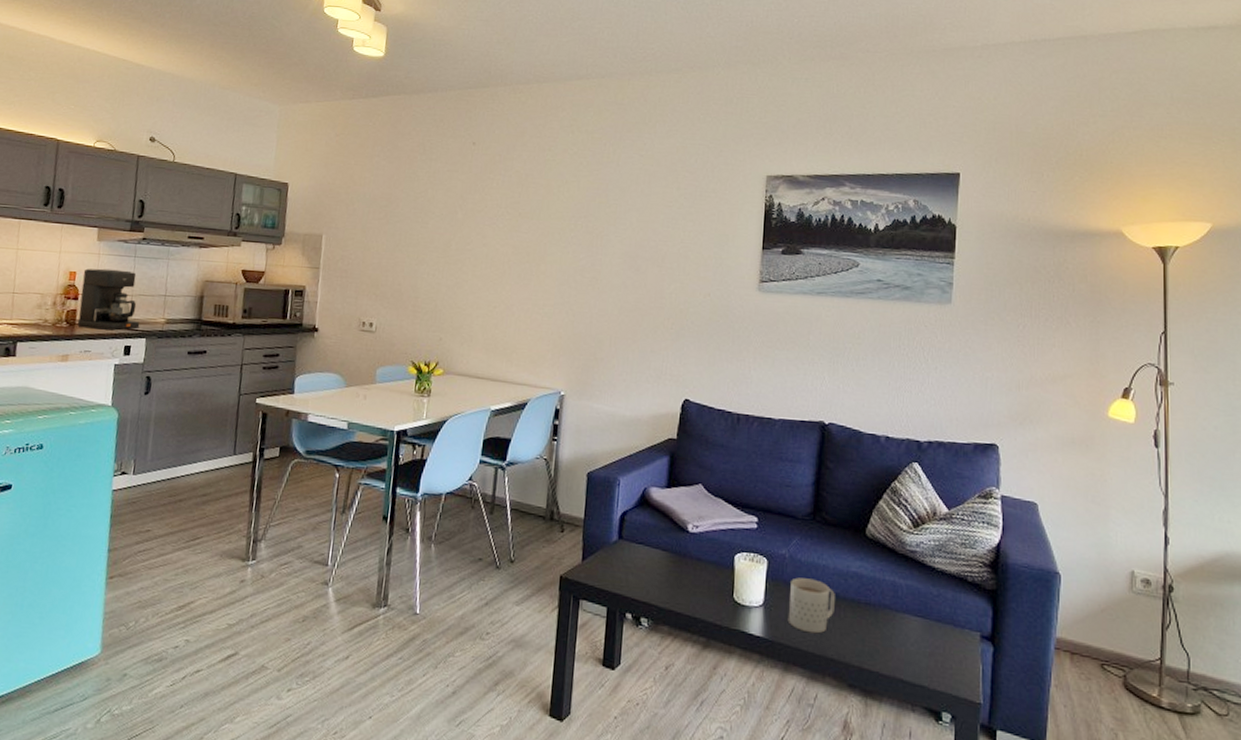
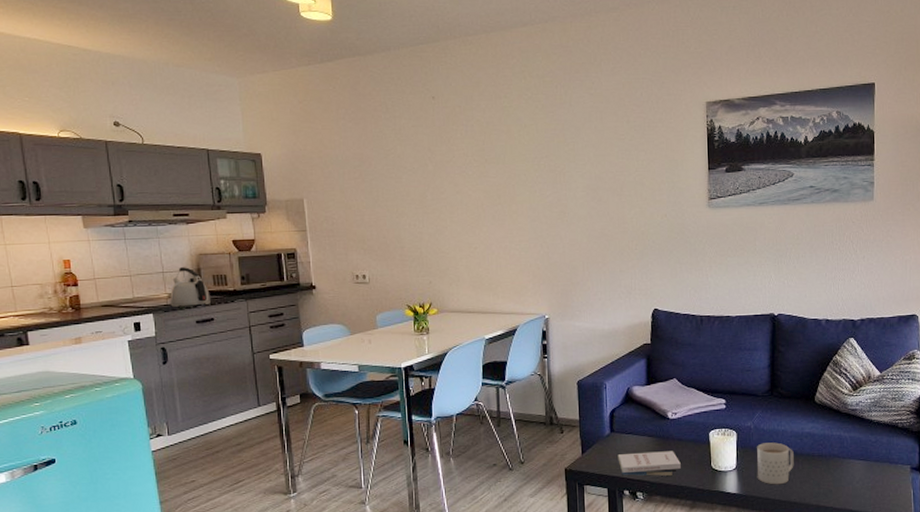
coffee maker: present [77,268,140,331] -> none [77,253,144,311]
kettle: none [166,292,208,335] -> present [170,267,212,308]
books: none [623,567,697,602] -> present [618,451,681,476]

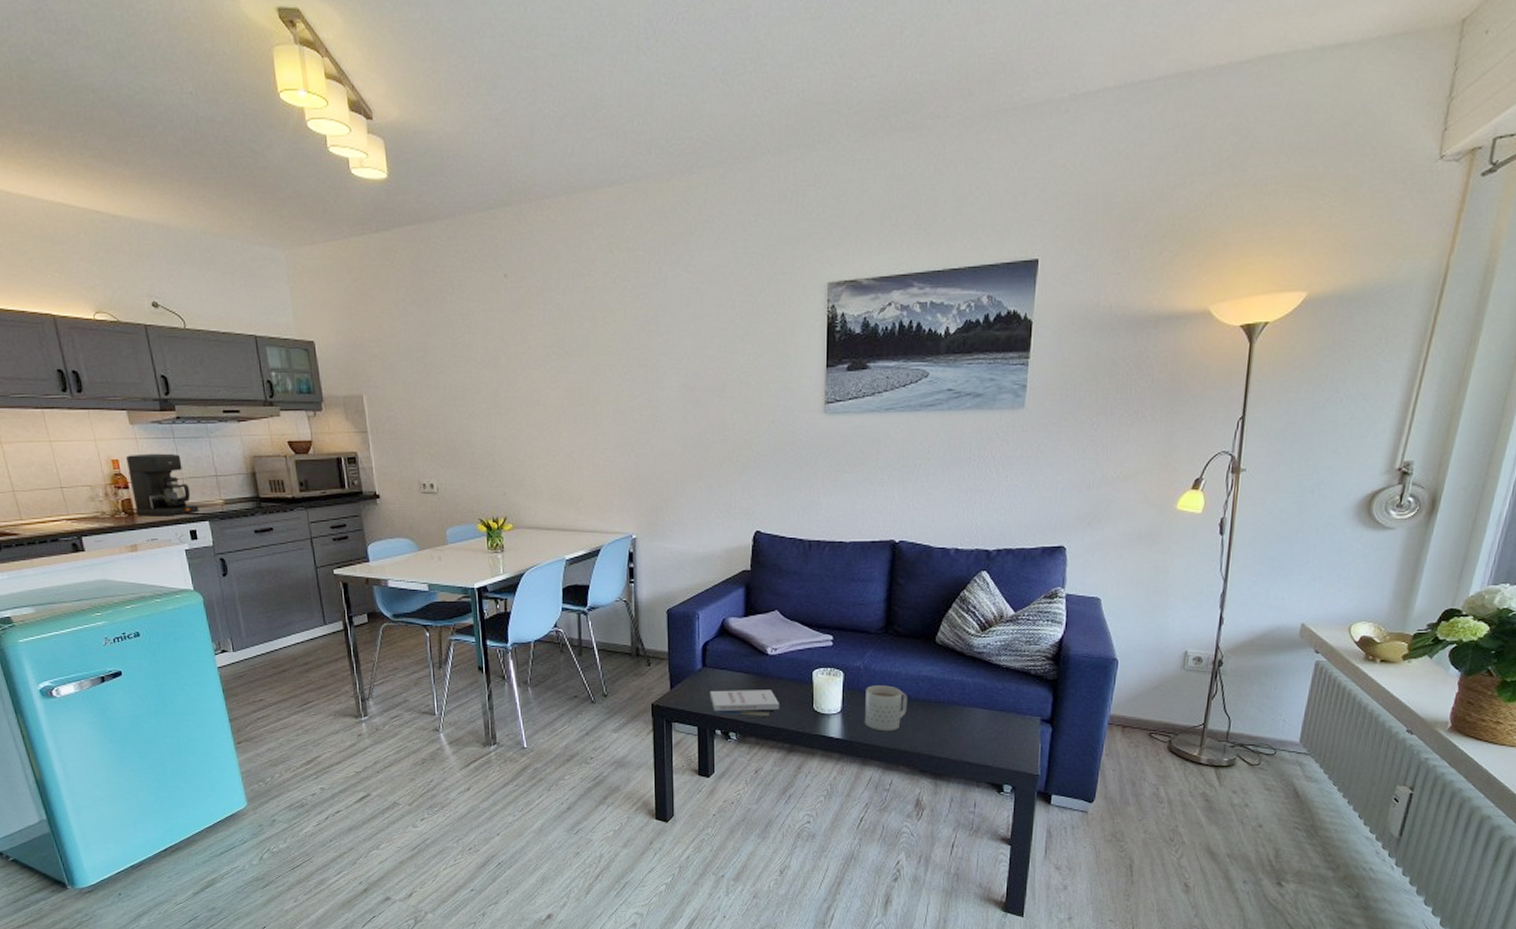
coffee maker: none [77,253,144,311] -> present [125,453,199,517]
kettle: present [170,267,212,308] -> none [225,470,270,516]

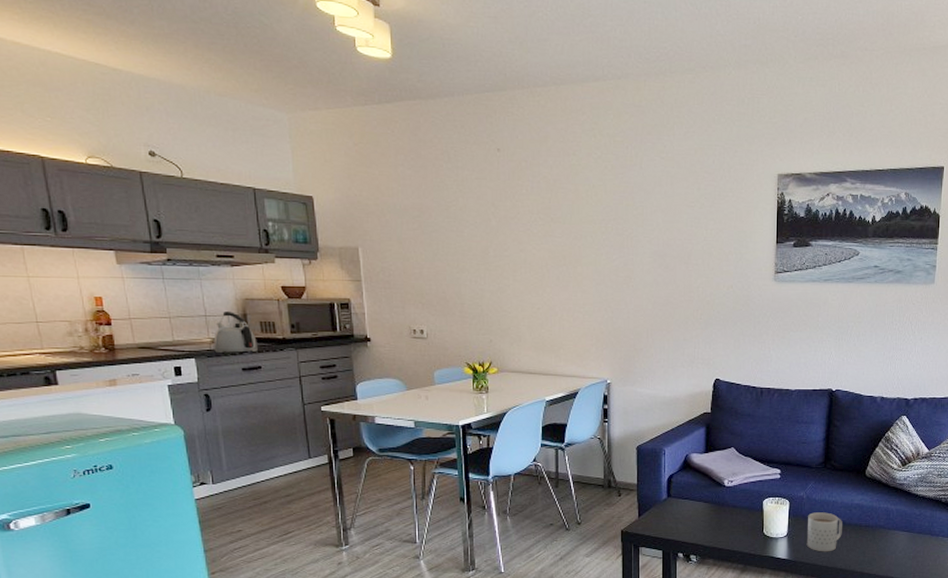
coffee maker: present [125,453,199,517] -> none [110,292,186,353]
kettle: none [225,470,270,516] -> present [213,311,259,354]
books: present [710,690,779,716] -> none [673,517,734,540]

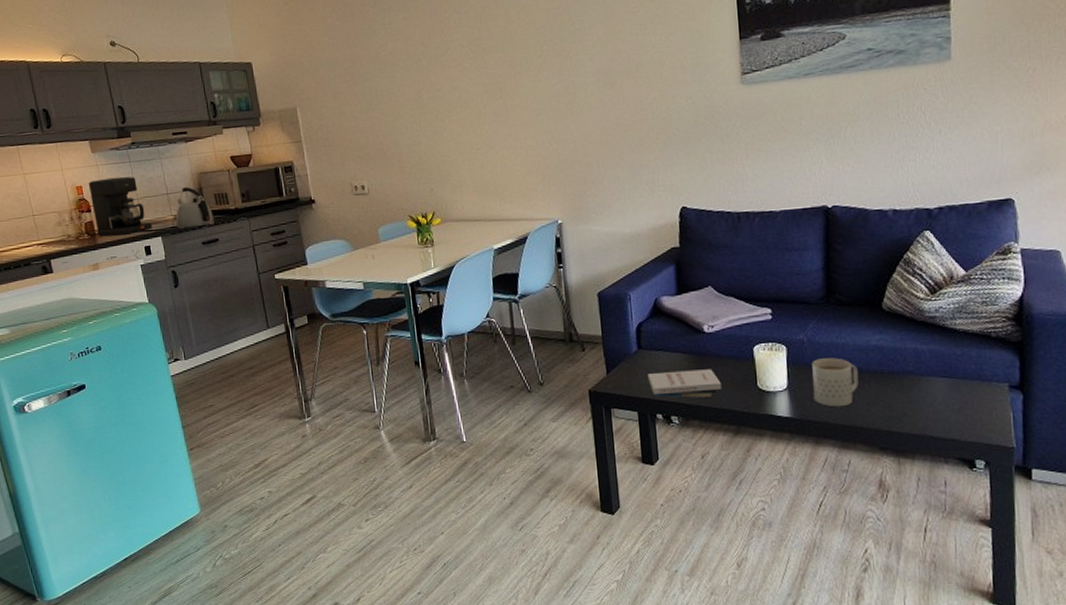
coffee maker: none [110,292,186,353] -> present [88,176,153,237]
books: none [673,517,734,540] -> present [647,369,721,398]

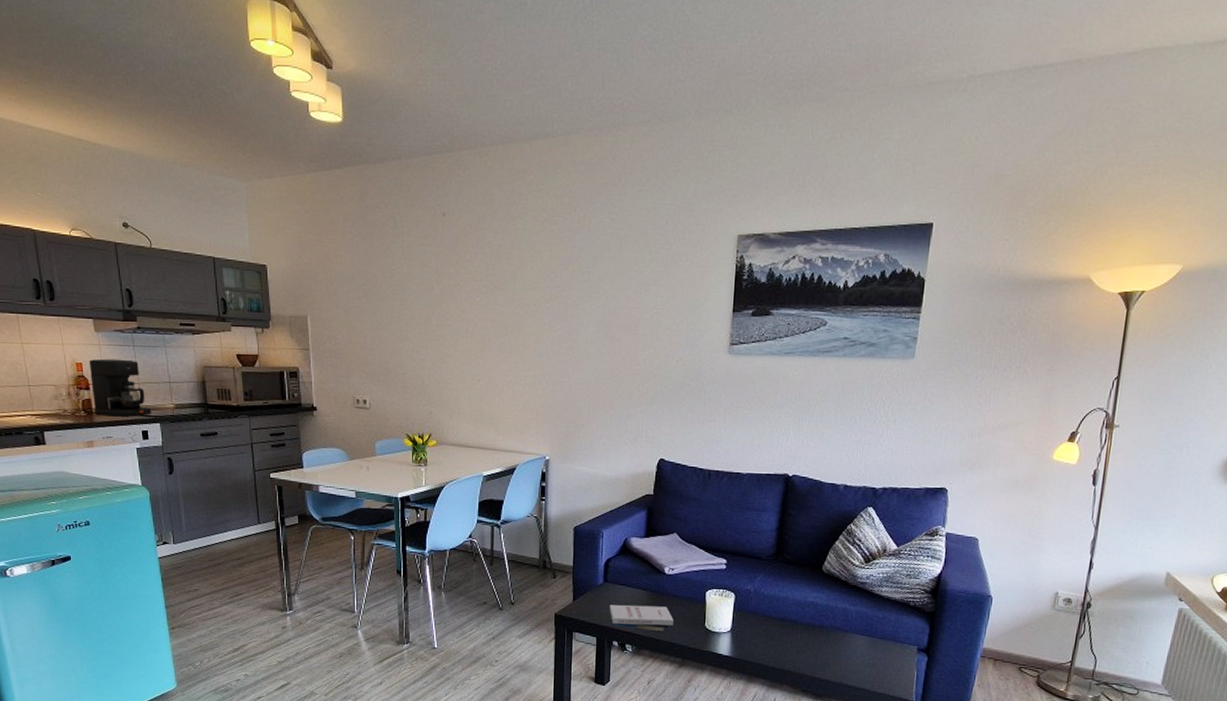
kettle: present [175,187,215,230] -> none [176,378,216,419]
mug: present [812,358,859,408] -> none [751,608,793,652]

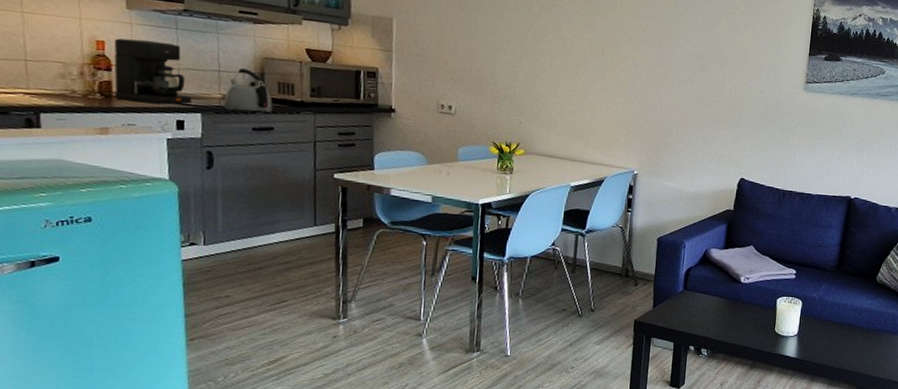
kettle: none [176,378,216,419] -> present [224,68,274,112]
books: present [609,604,674,631] -> none [687,311,747,336]

